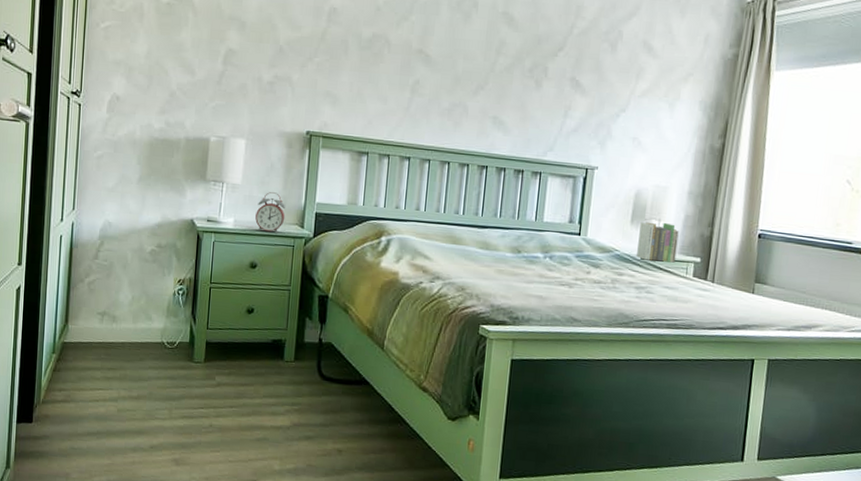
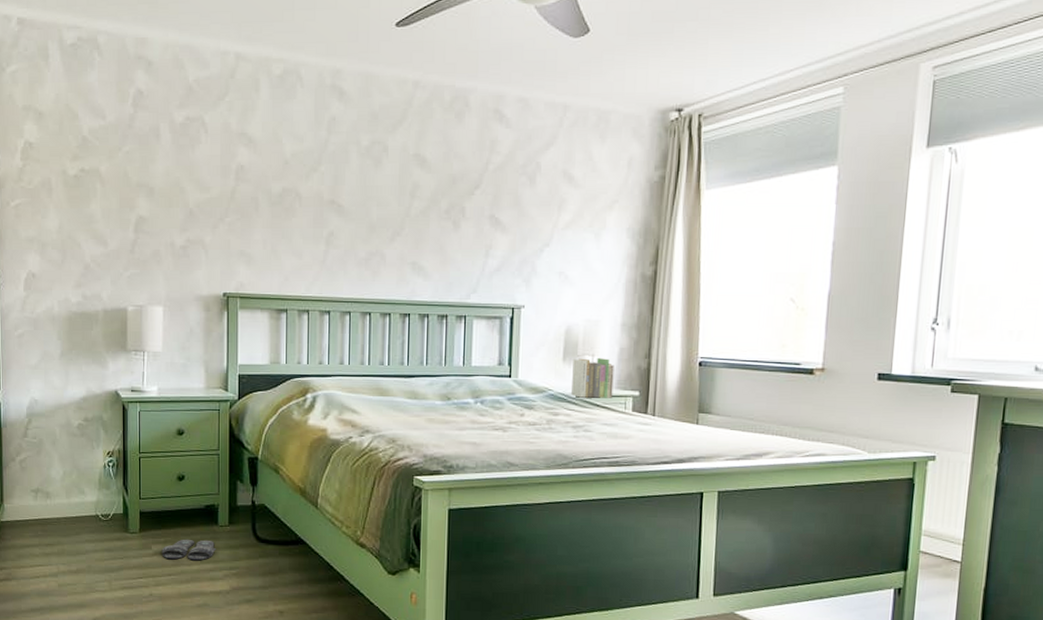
slippers: none [225,372,281,395] -> present [161,539,217,561]
alarm clock: present [255,192,285,233] -> none [179,357,209,398]

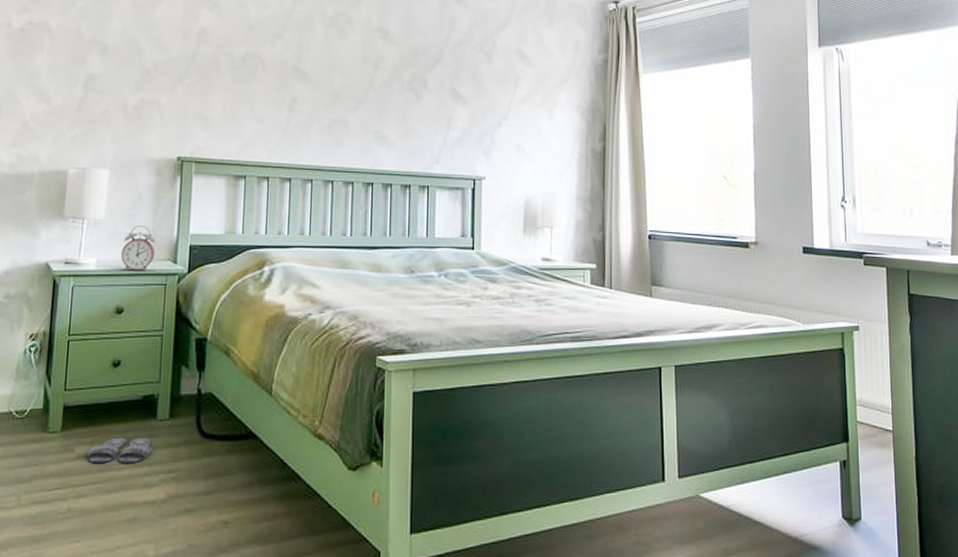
alarm clock: none [179,357,209,398] -> present [121,226,156,271]
books: present [571,358,614,398] -> none [533,230,572,271]

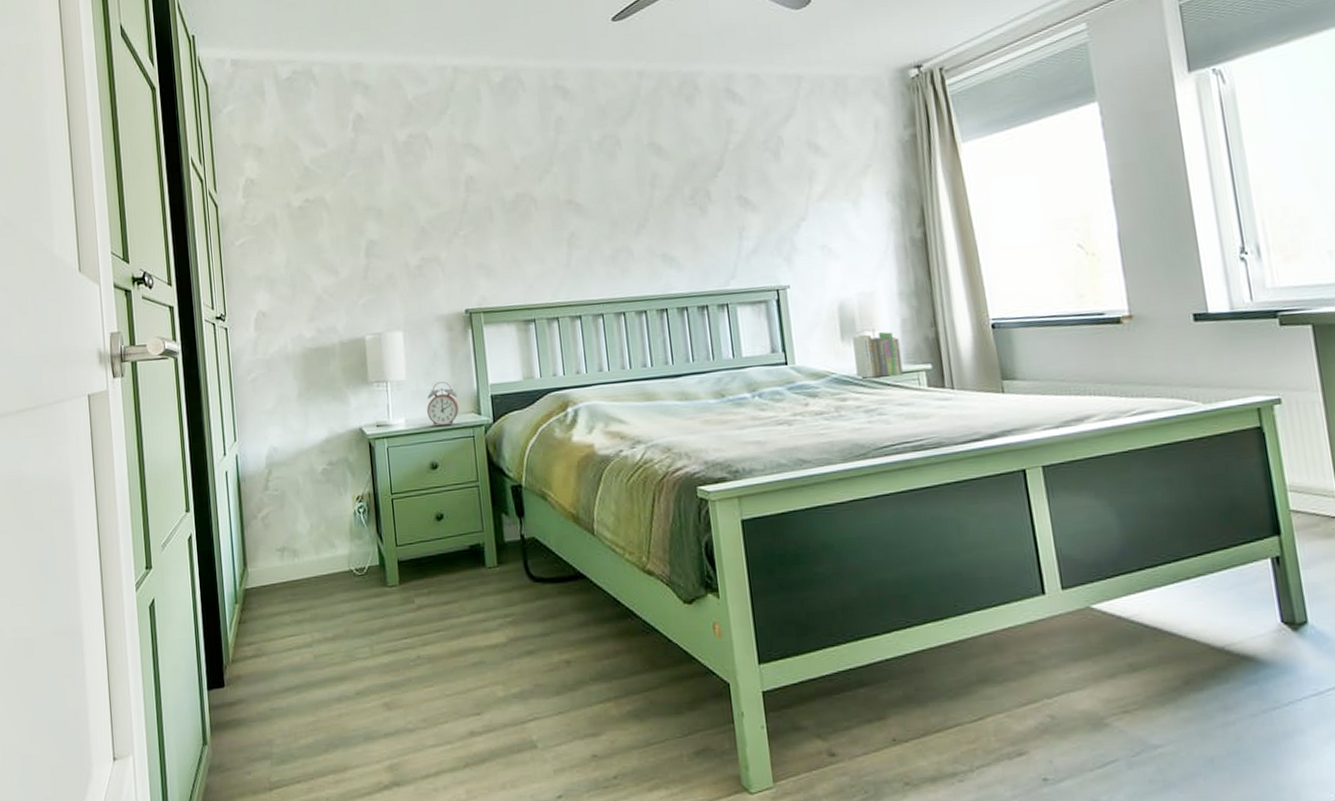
slippers: present [86,437,154,464] -> none [426,585,488,613]
books: none [533,230,572,271] -> present [852,332,903,379]

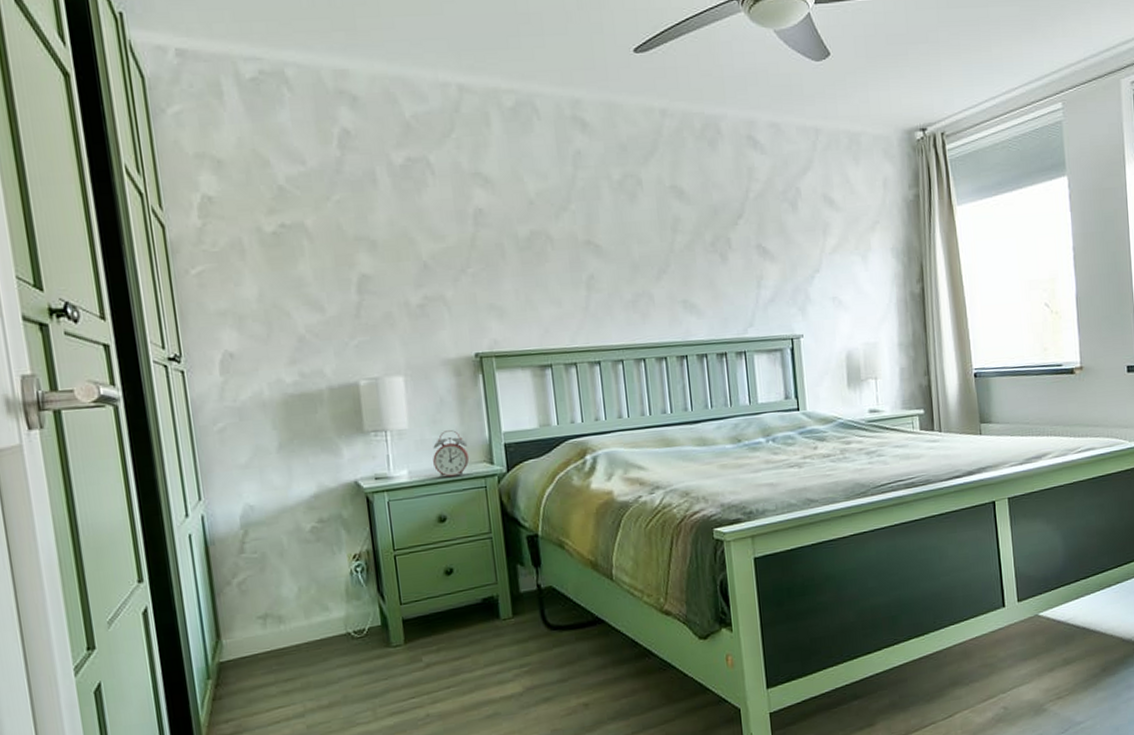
books: present [852,332,903,379] -> none [857,380,900,423]

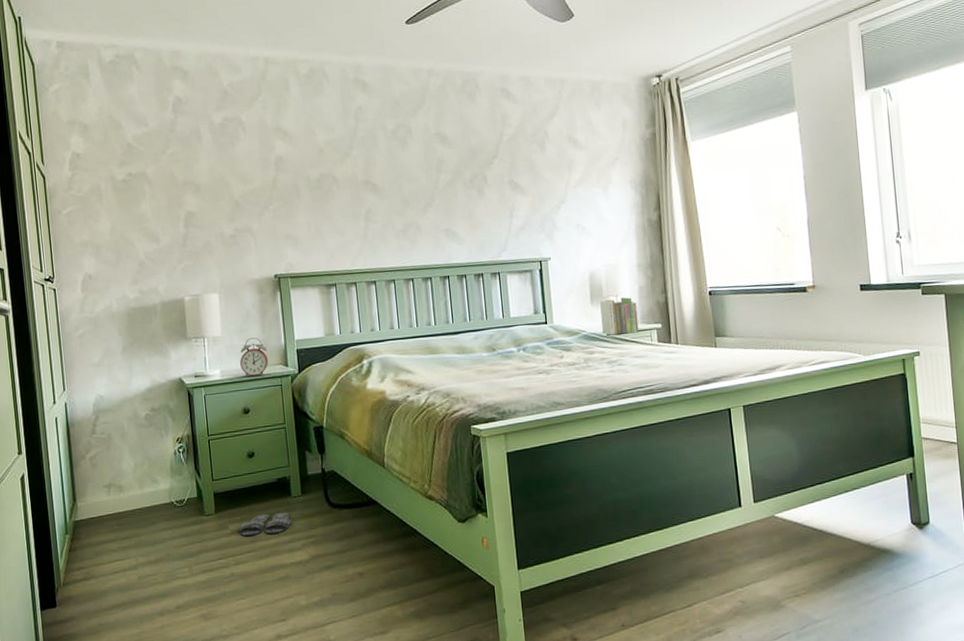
slippers: none [435,638,502,670] -> present [238,512,293,537]
books: none [857,380,900,423] -> present [600,297,639,336]

